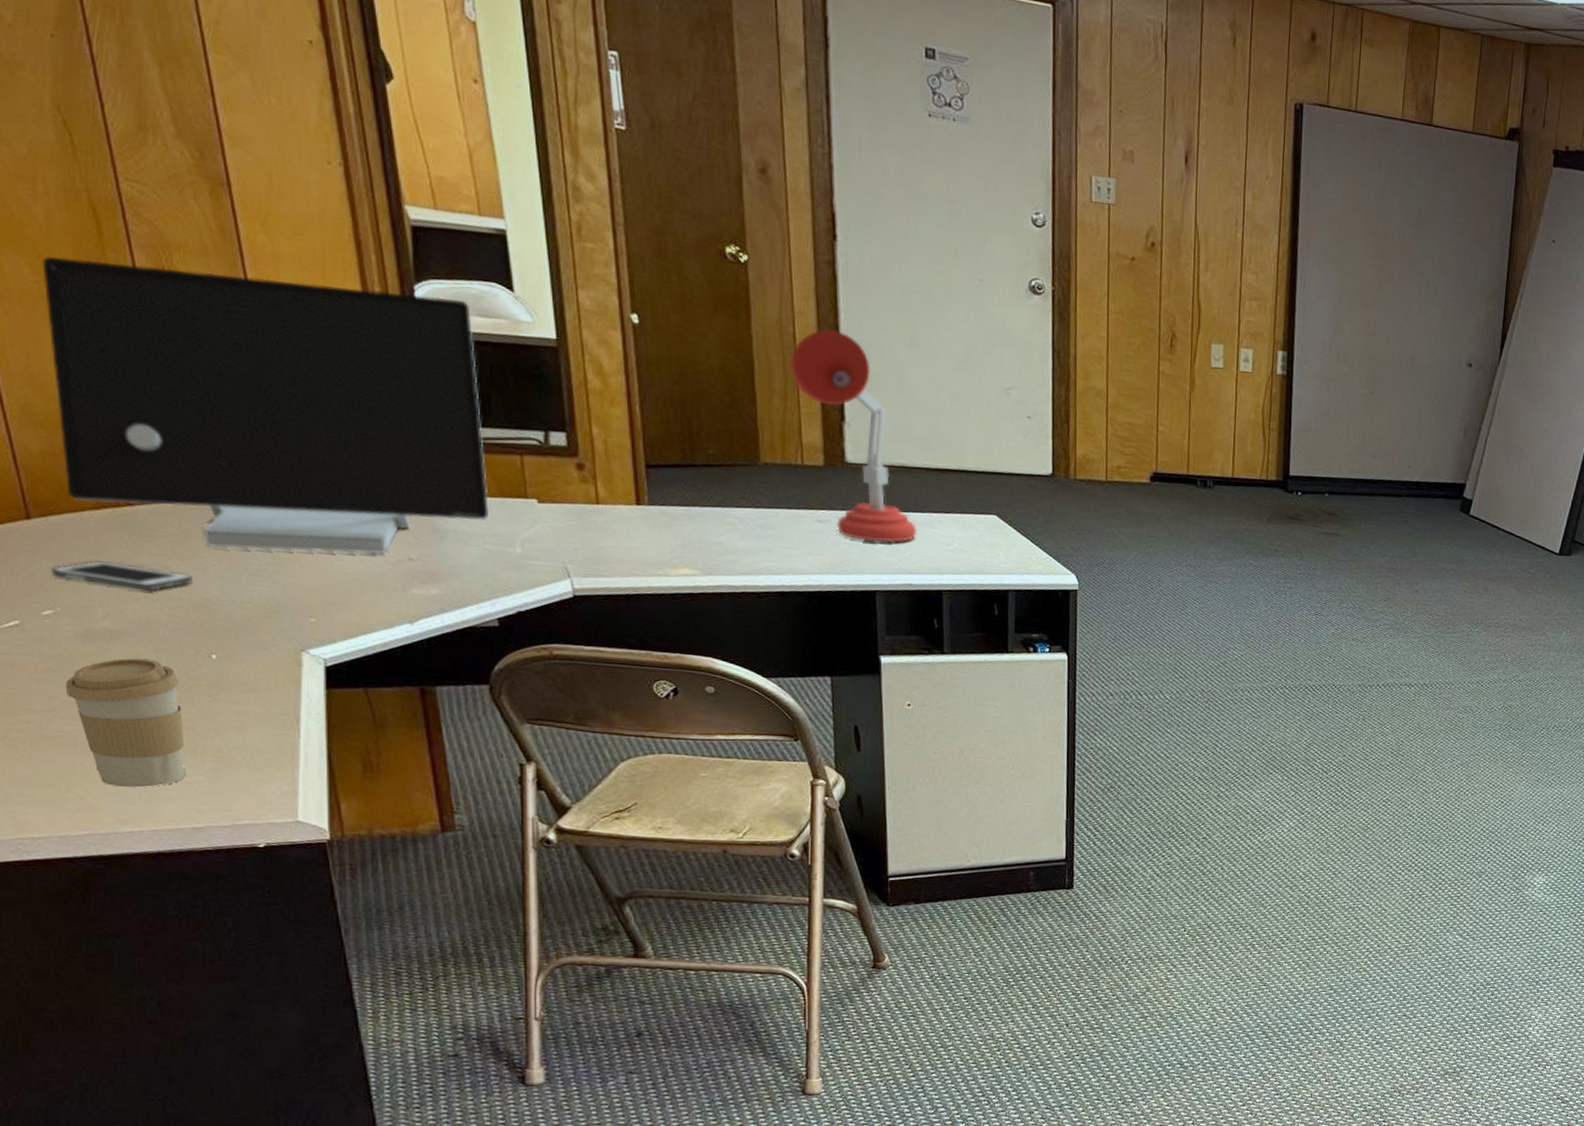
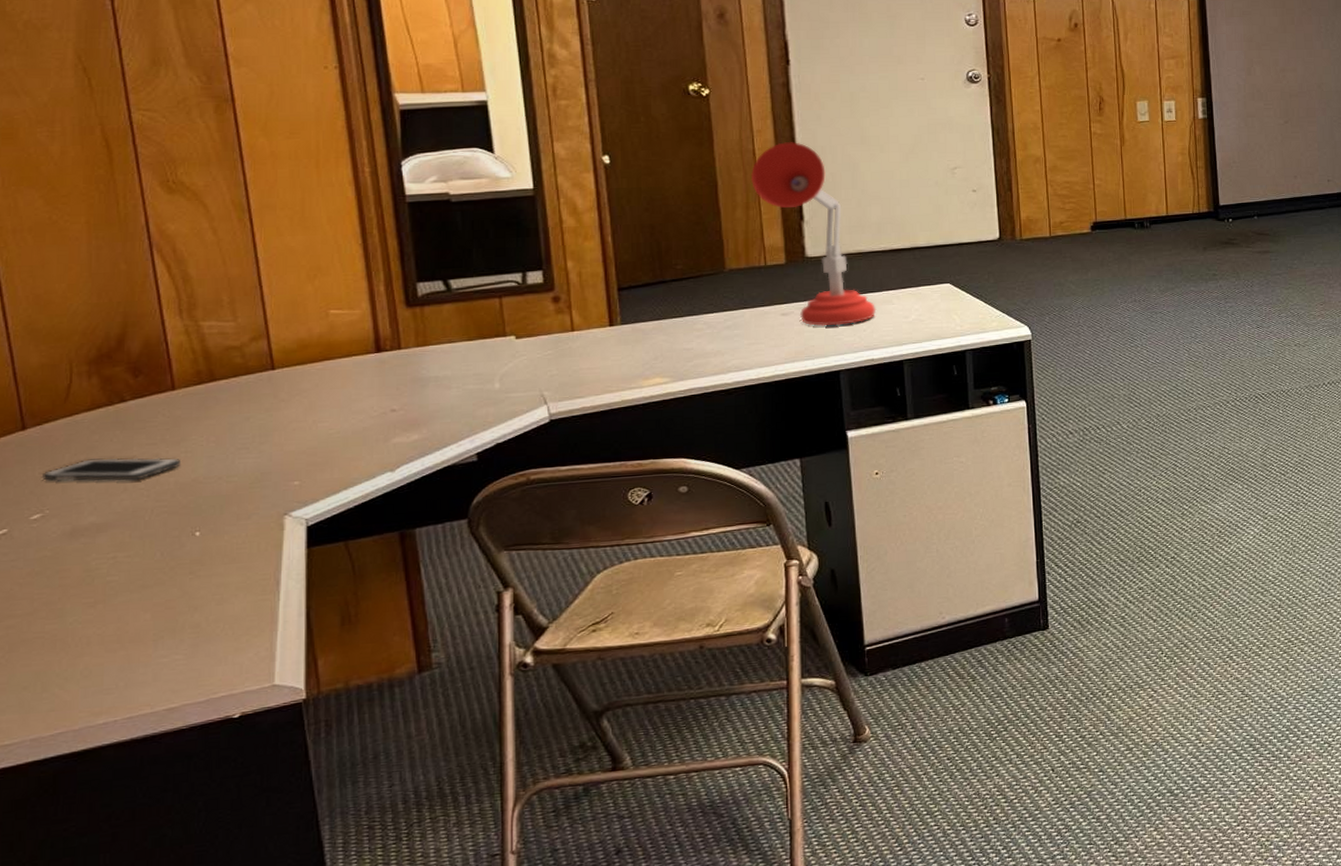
computer monitor: present [42,257,490,555] -> none [54,168,470,429]
coffee cup: present [65,658,185,788] -> none [48,546,164,679]

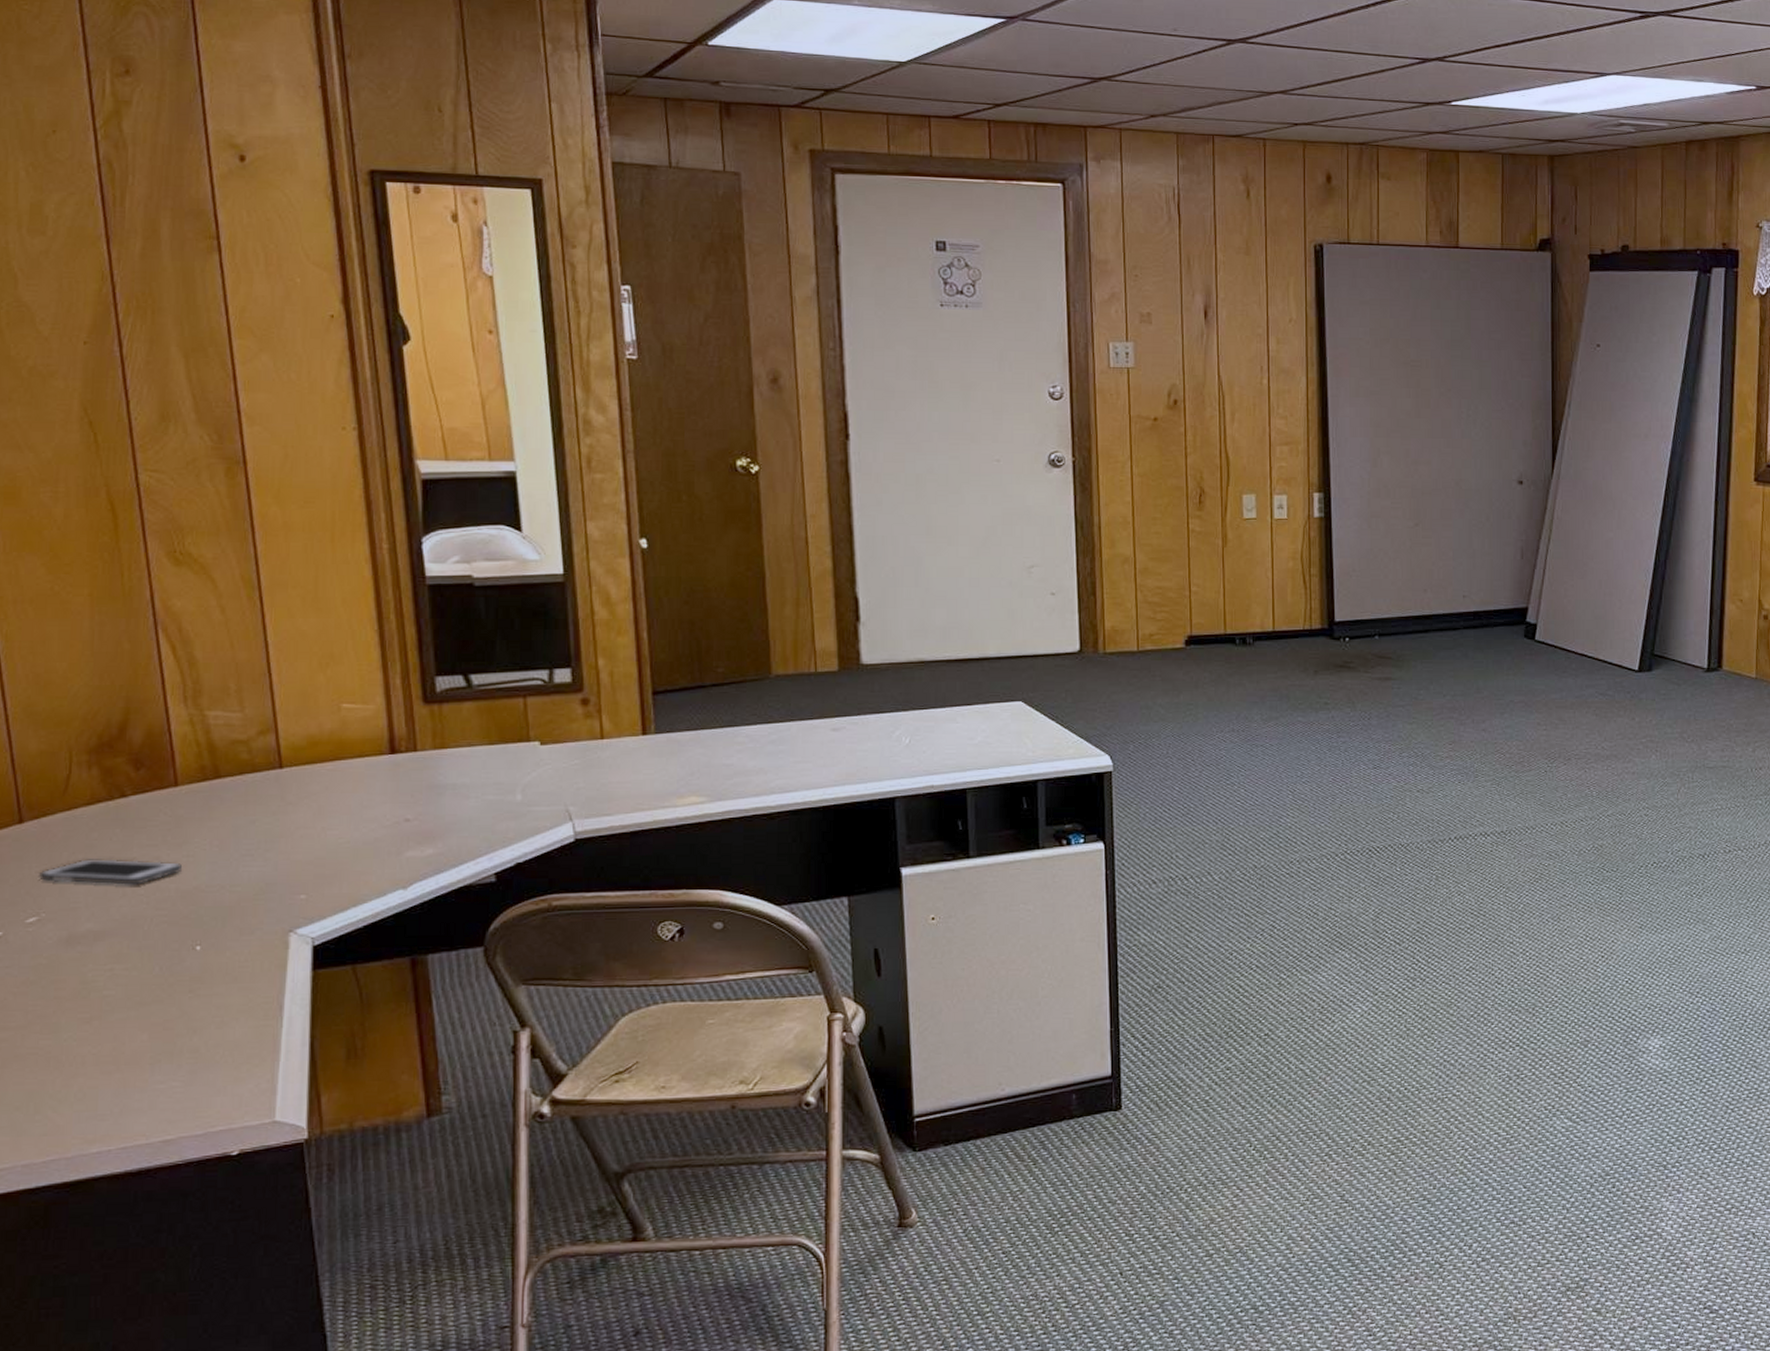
desk lamp: present [750,141,877,327] -> none [802,529,938,745]

